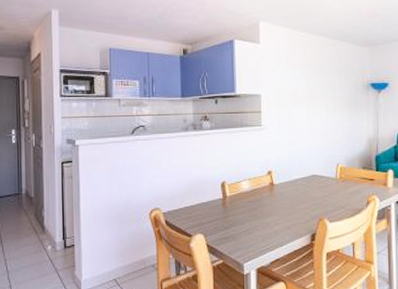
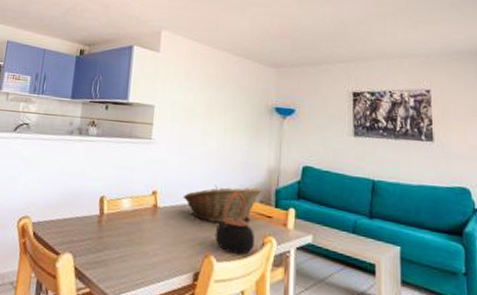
fruit basket: none [295,156,365,191] -> present [182,185,263,223]
teapot: none [326,162,361,214] -> present [215,191,255,255]

